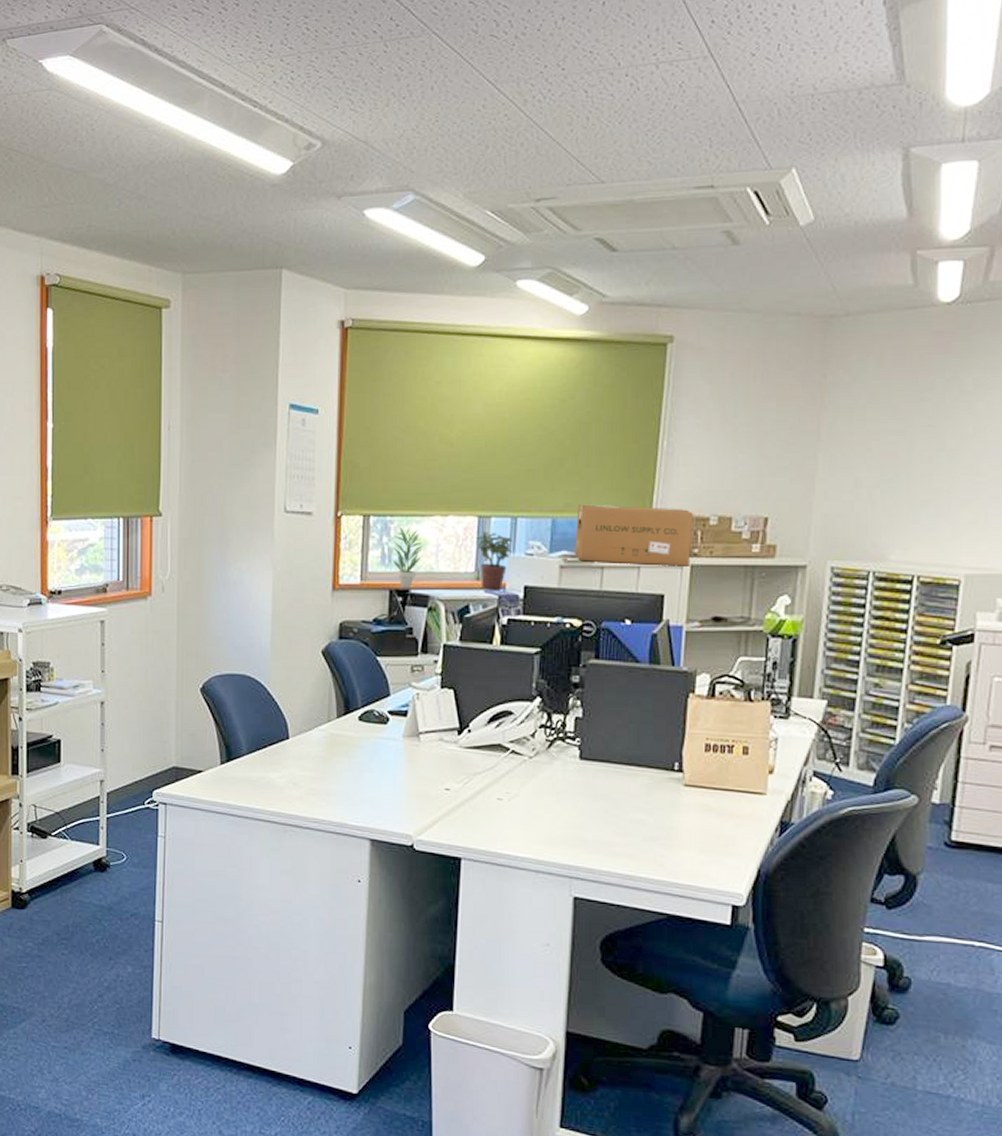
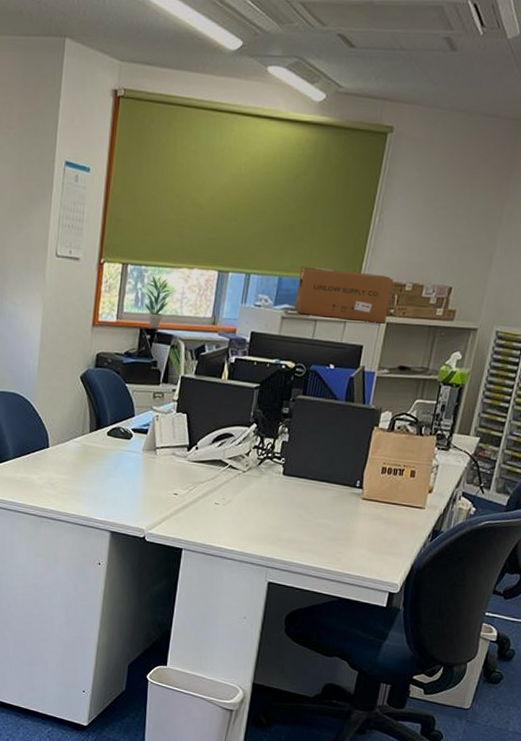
potted plant: present [476,532,513,591] -> none [215,284,245,335]

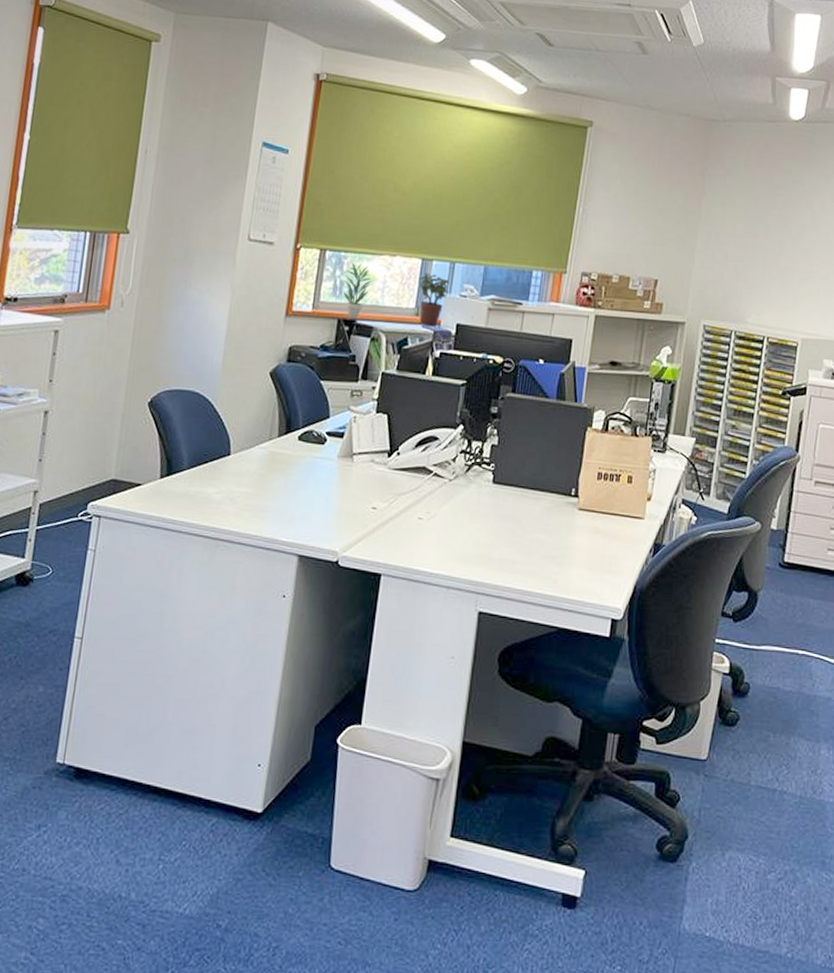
potted plant: none [215,284,245,335] -> present [418,273,450,327]
box: present [295,266,394,324] -> none [501,255,600,316]

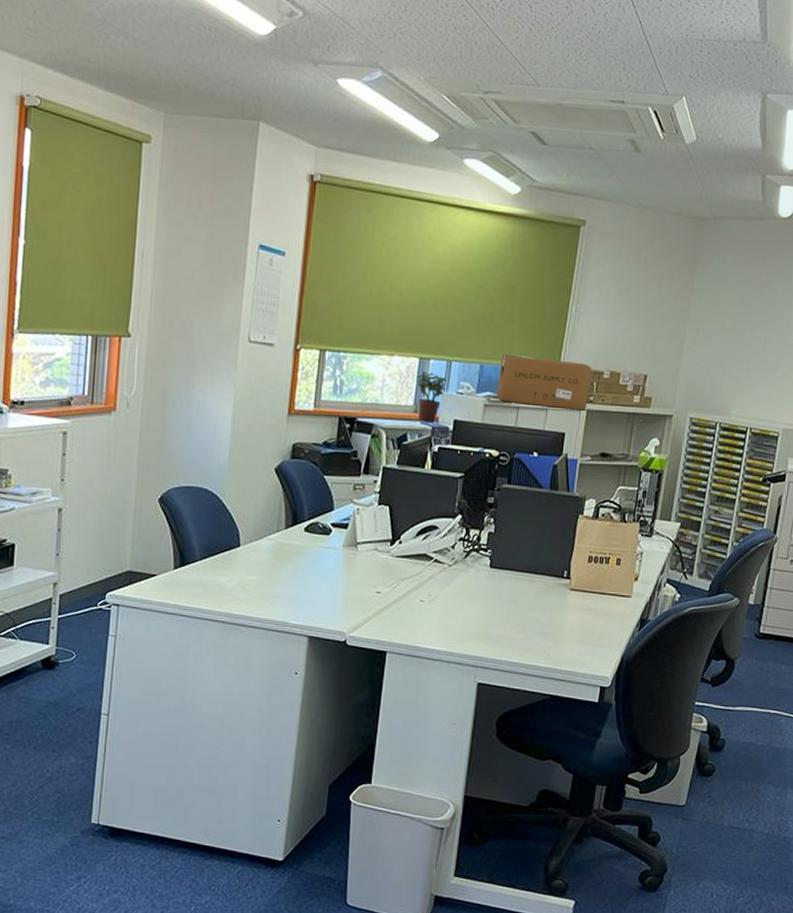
potted plant: present [343,263,373,319] -> none [343,363,372,416]
box: none [501,255,600,316] -> present [497,353,592,411]

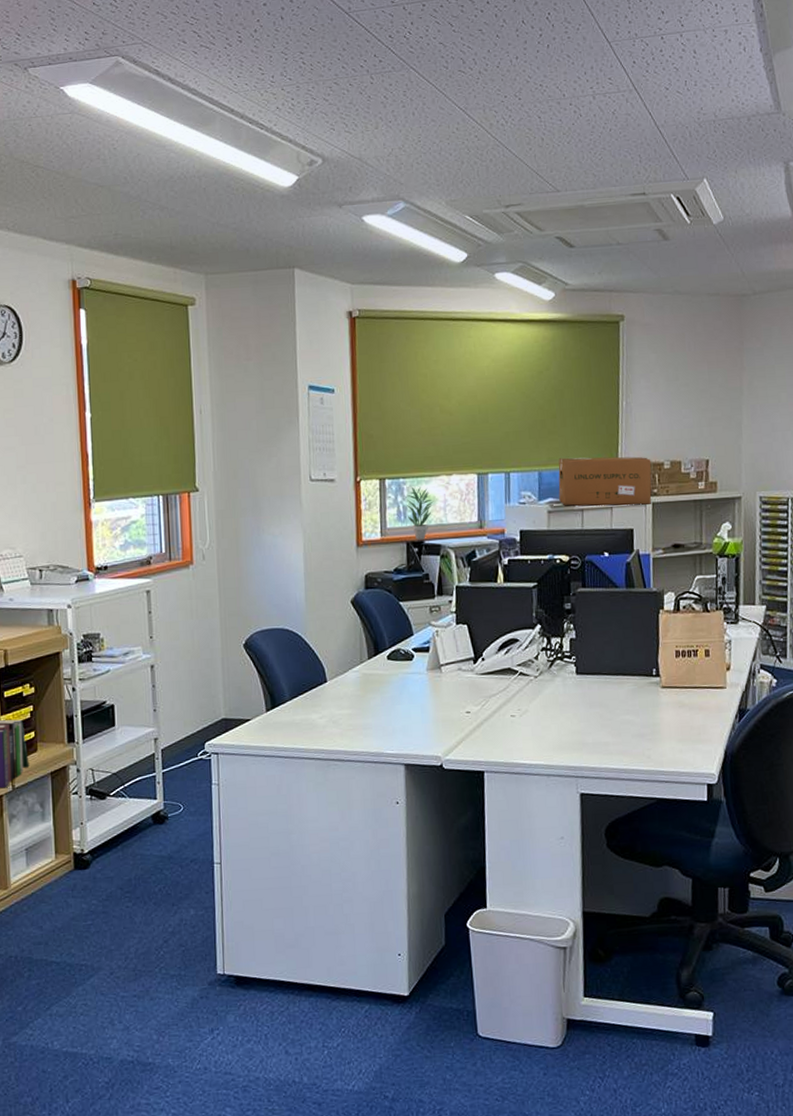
potted plant: none [343,363,372,416] -> present [406,487,434,540]
potted plant: present [416,371,447,423] -> none [477,486,508,537]

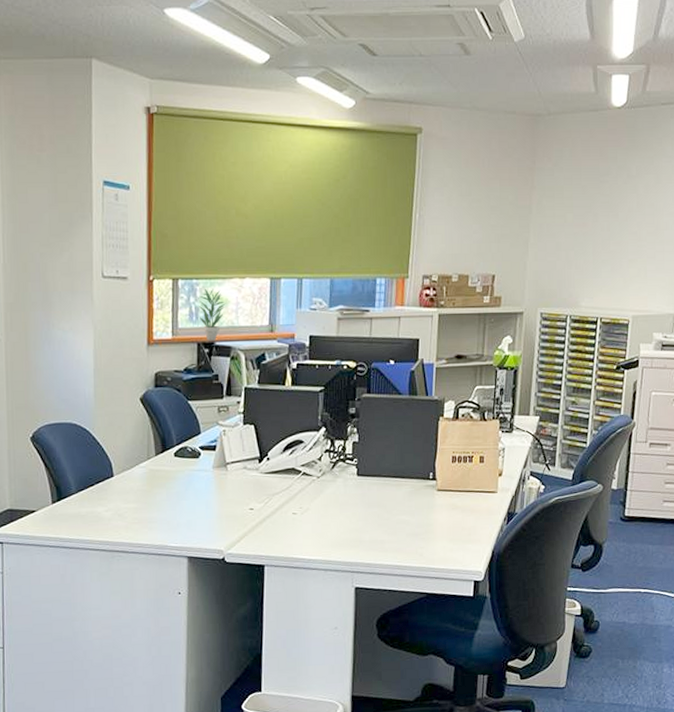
box: present [558,456,652,506] -> none [349,266,440,316]

